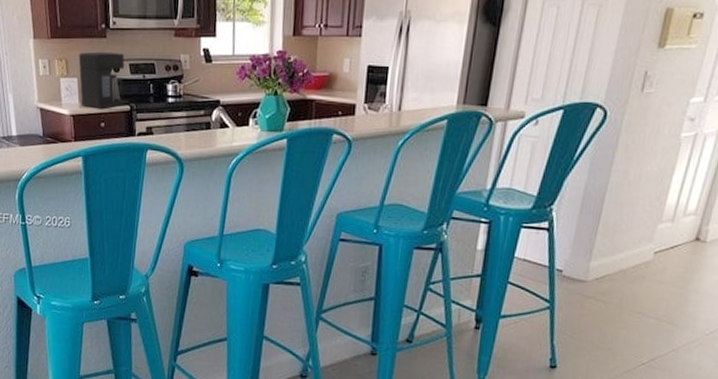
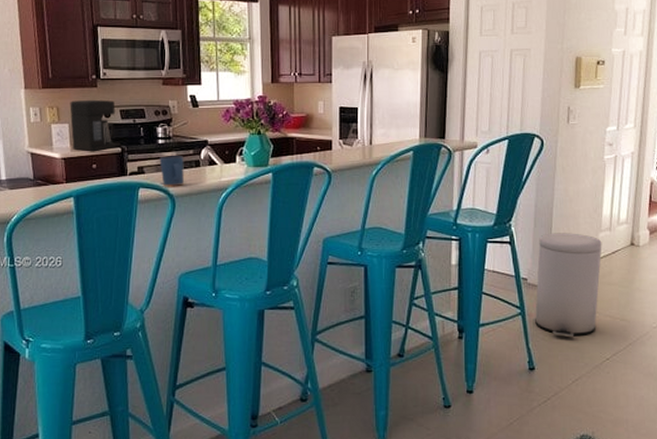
mug: none [168,116,195,149] -> present [159,156,184,186]
pedal bin: none [564,221,660,338] -> present [535,233,602,338]

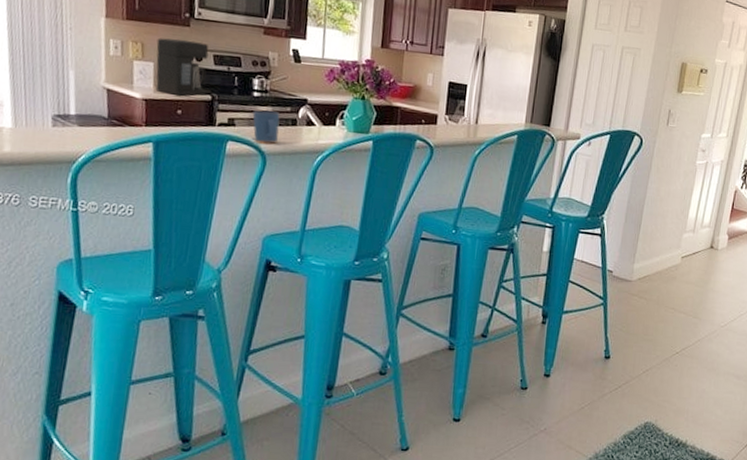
pedal bin: present [535,233,602,338] -> none [615,229,685,331]

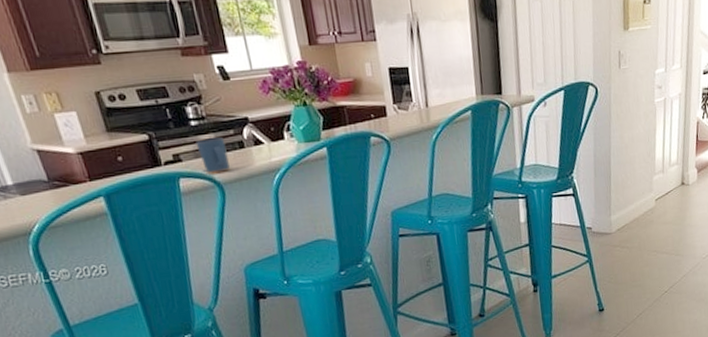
coffee maker: present [155,37,211,97] -> none [71,79,147,143]

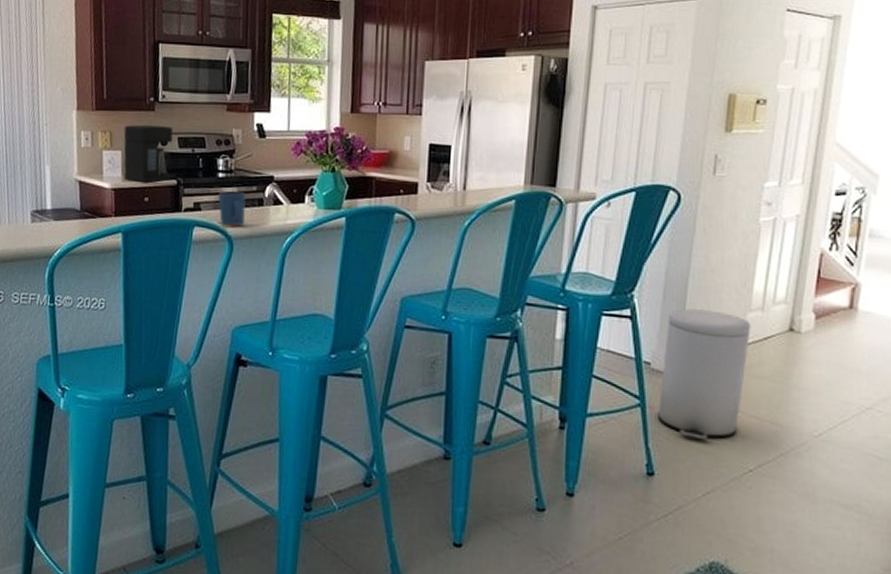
coffee maker: none [71,79,147,143] -> present [123,124,177,184]
pedal bin: none [599,179,657,278] -> present [658,308,751,440]

